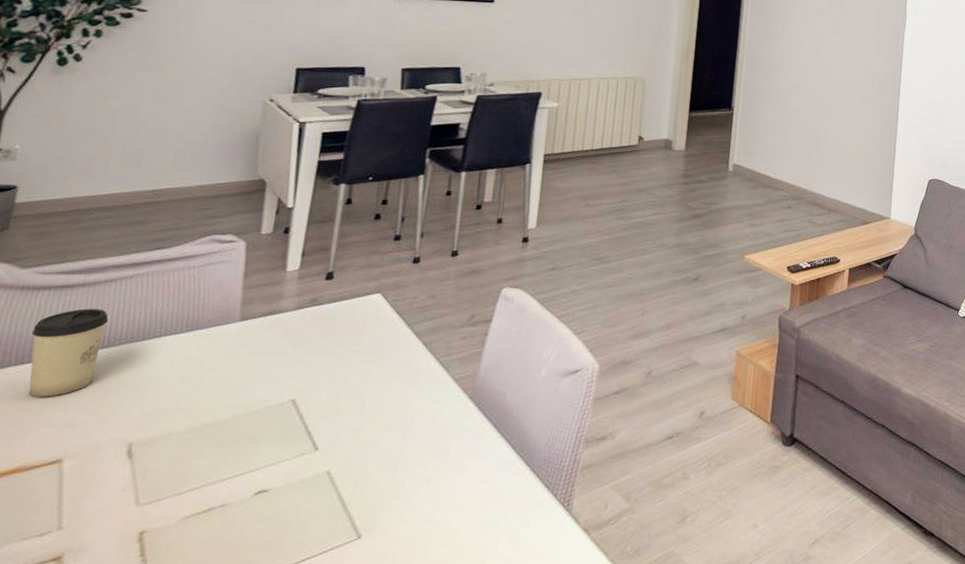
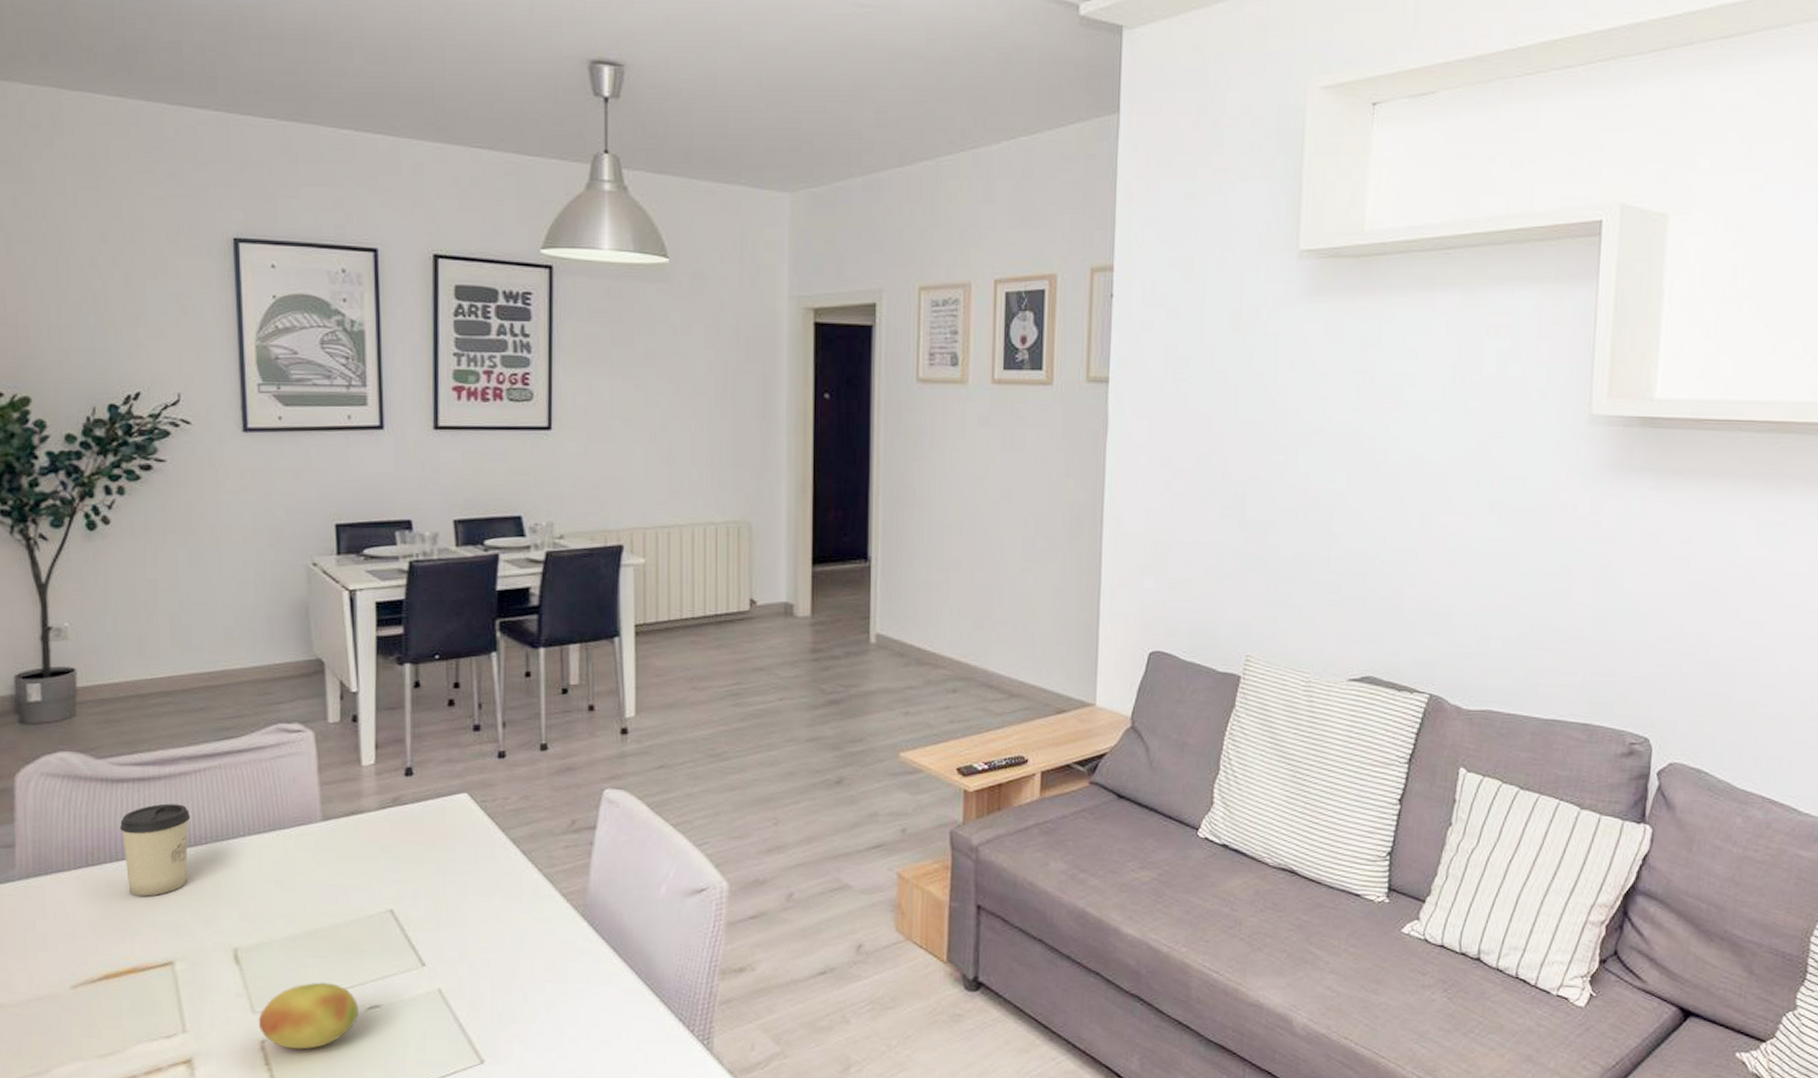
fruit: none [140,471,247,538] -> present [258,982,359,1050]

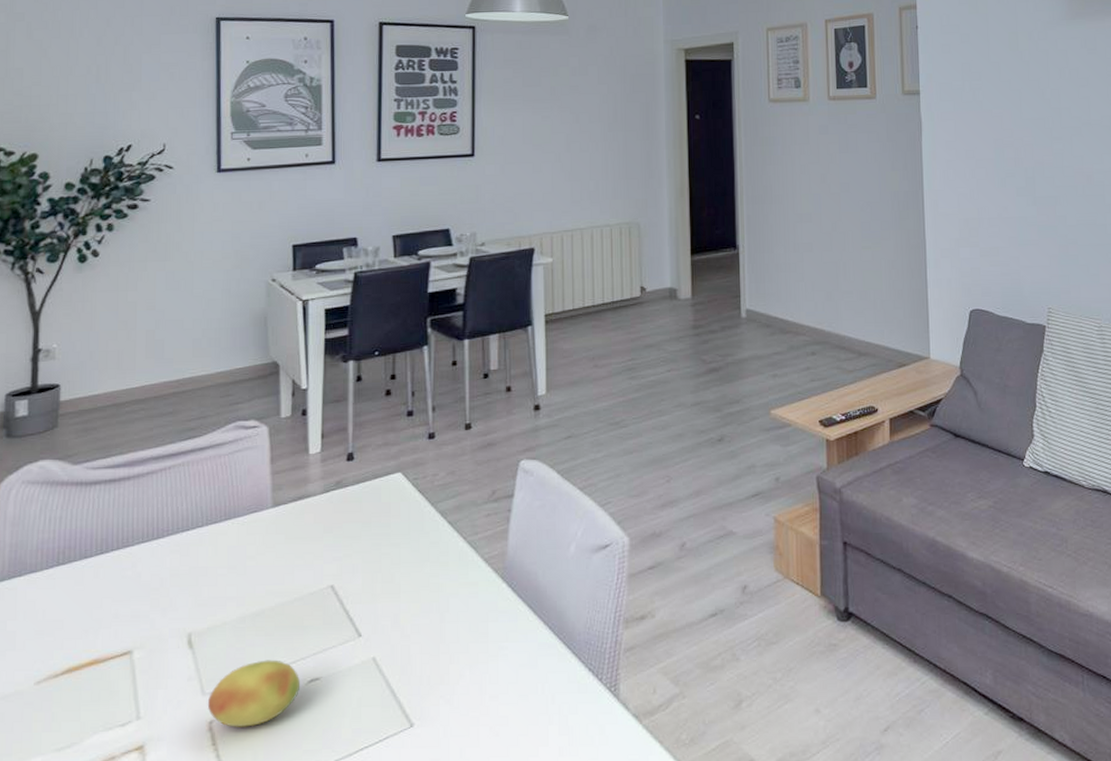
cup: present [119,803,190,896] -> none [90,501,154,590]

